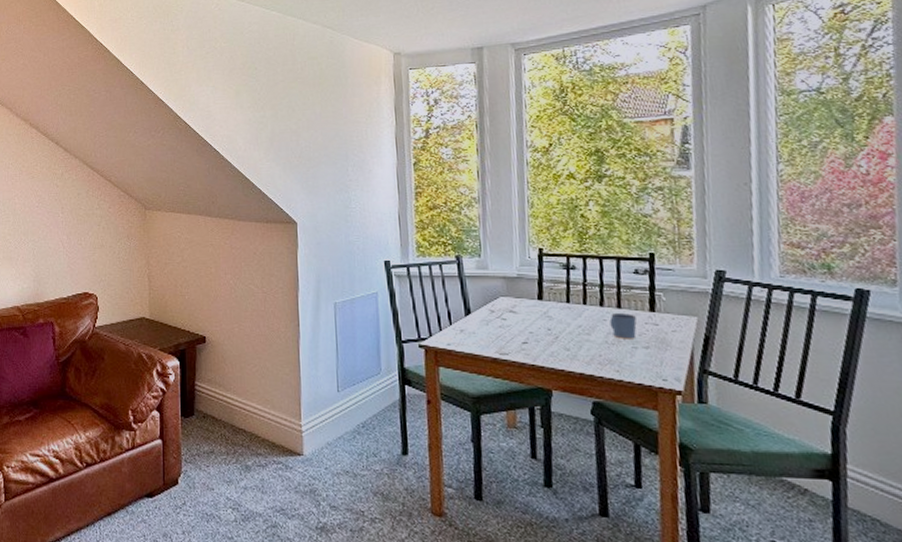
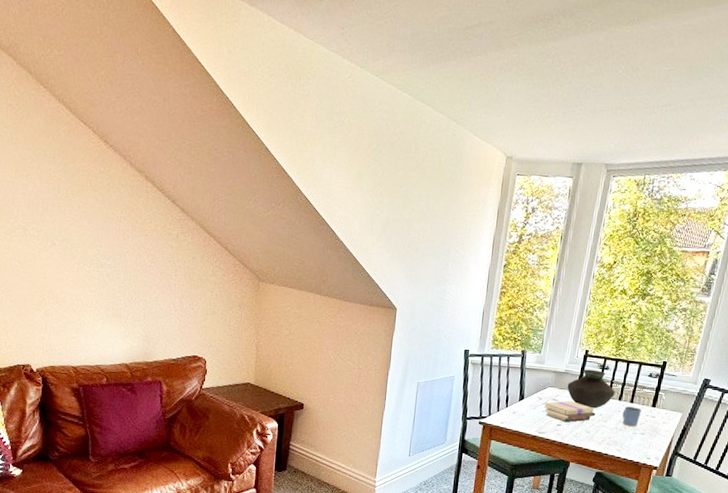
books: none [499,311,573,339] -> present [543,401,596,423]
vase: none [524,271,593,319] -> present [567,369,615,409]

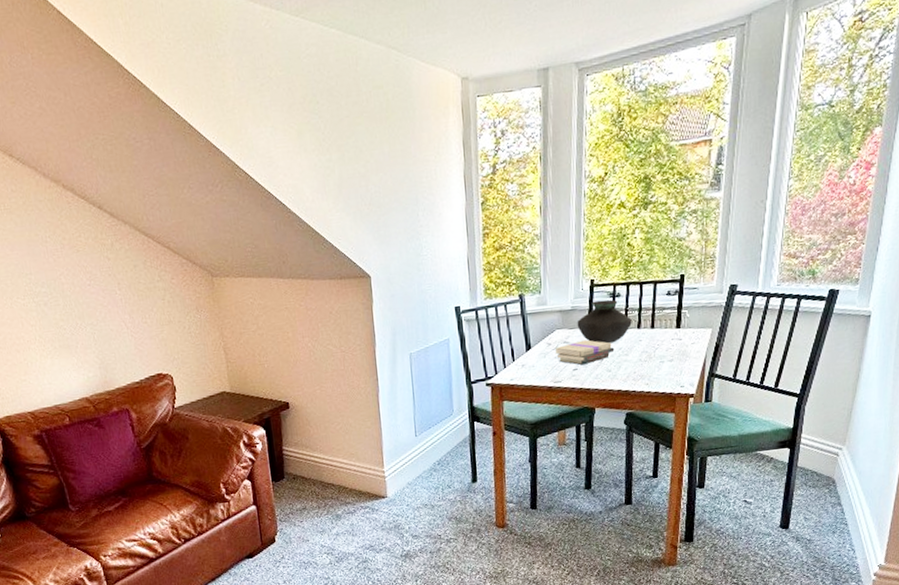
mug: present [622,406,641,427] -> none [644,332,665,356]

